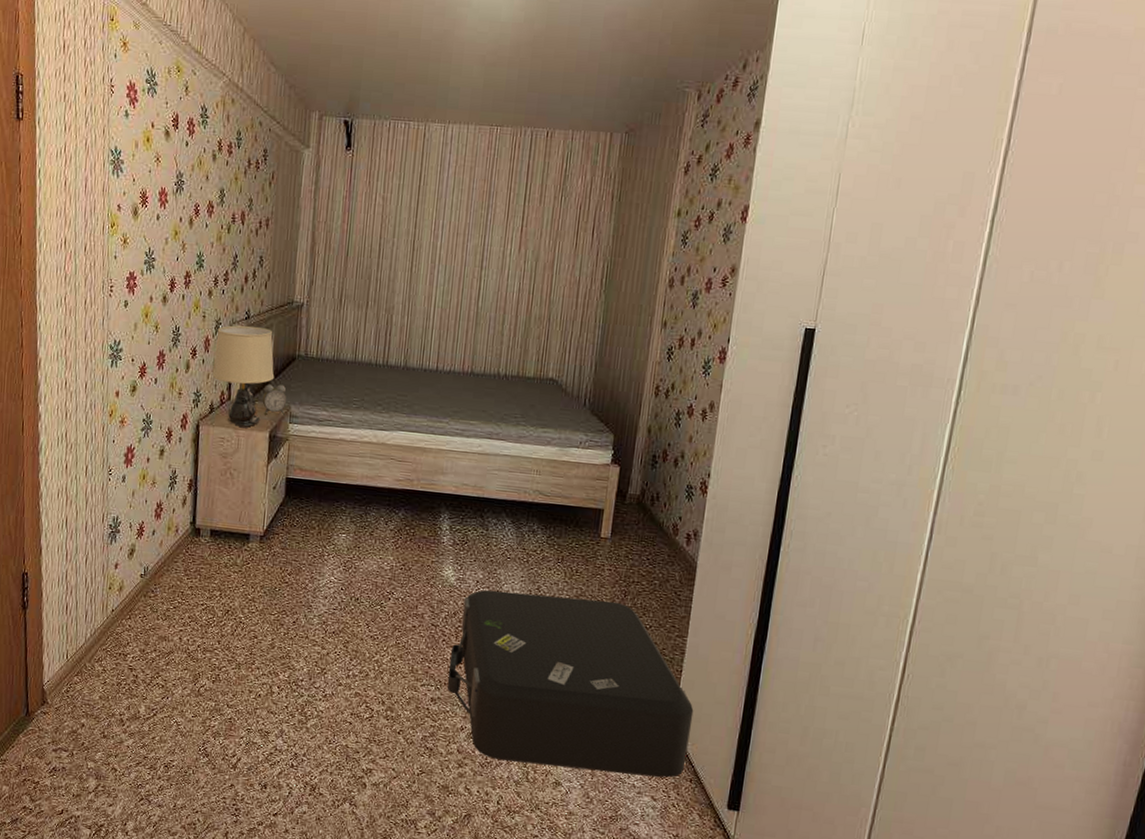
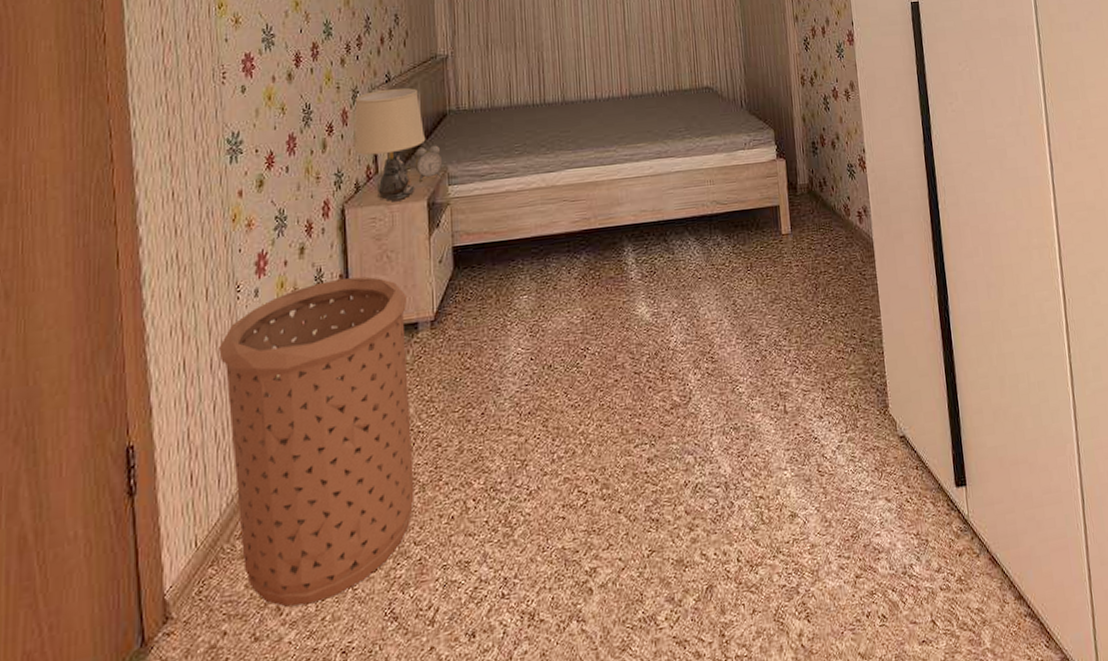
laundry basket: none [92,482,242,725] -> present [219,276,415,607]
suitcase: present [447,590,694,778] -> none [659,297,909,509]

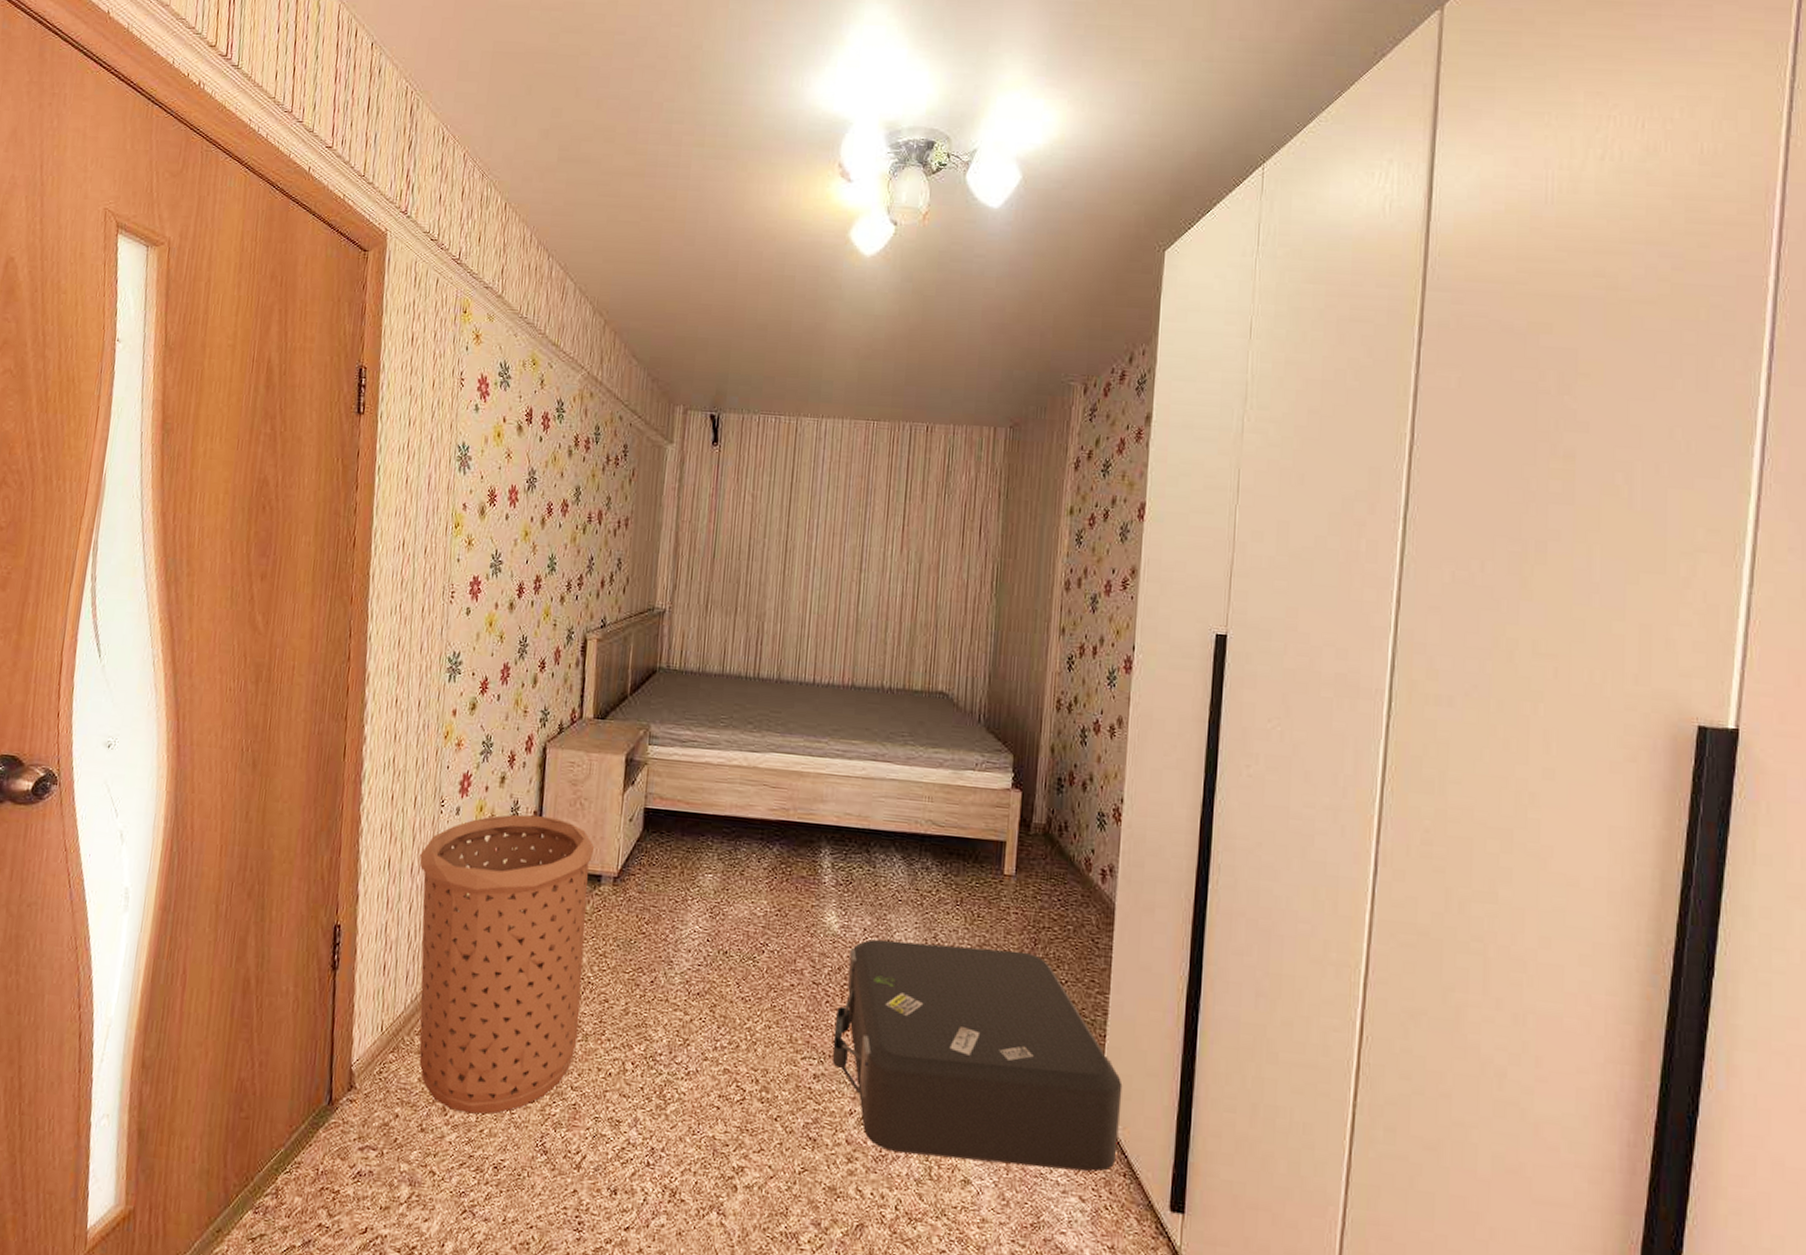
table lamp: present [354,88,426,201] -> none [562,634,633,750]
alarm clock: present [415,145,443,182] -> none [618,700,647,736]
suitcase: none [659,297,909,509] -> present [832,939,1123,1172]

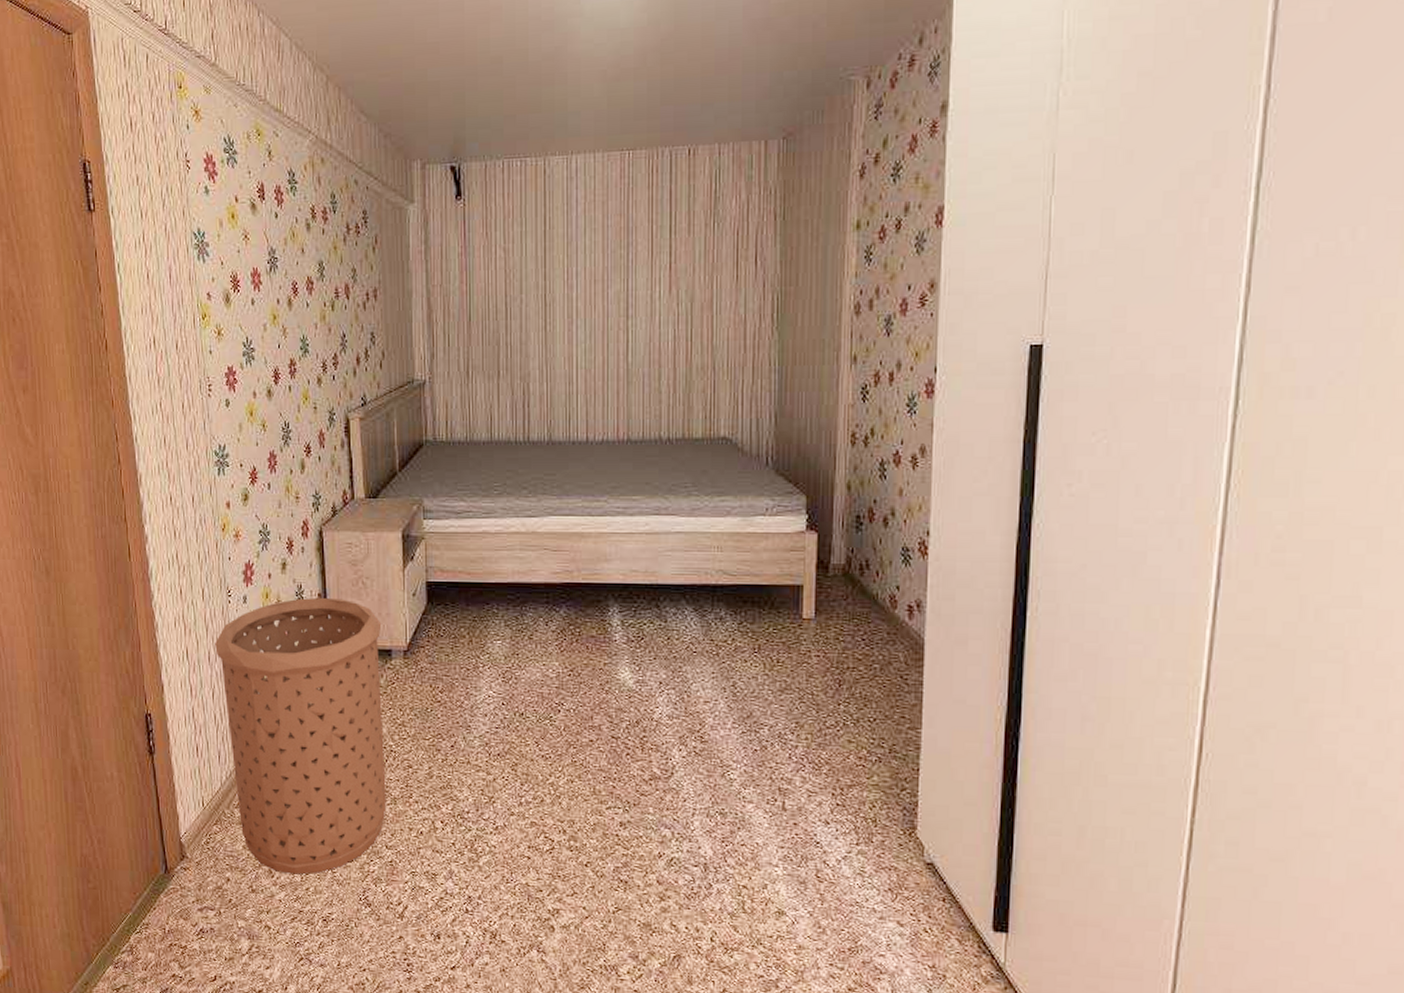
suitcase: present [832,939,1123,1172] -> none [637,691,939,899]

